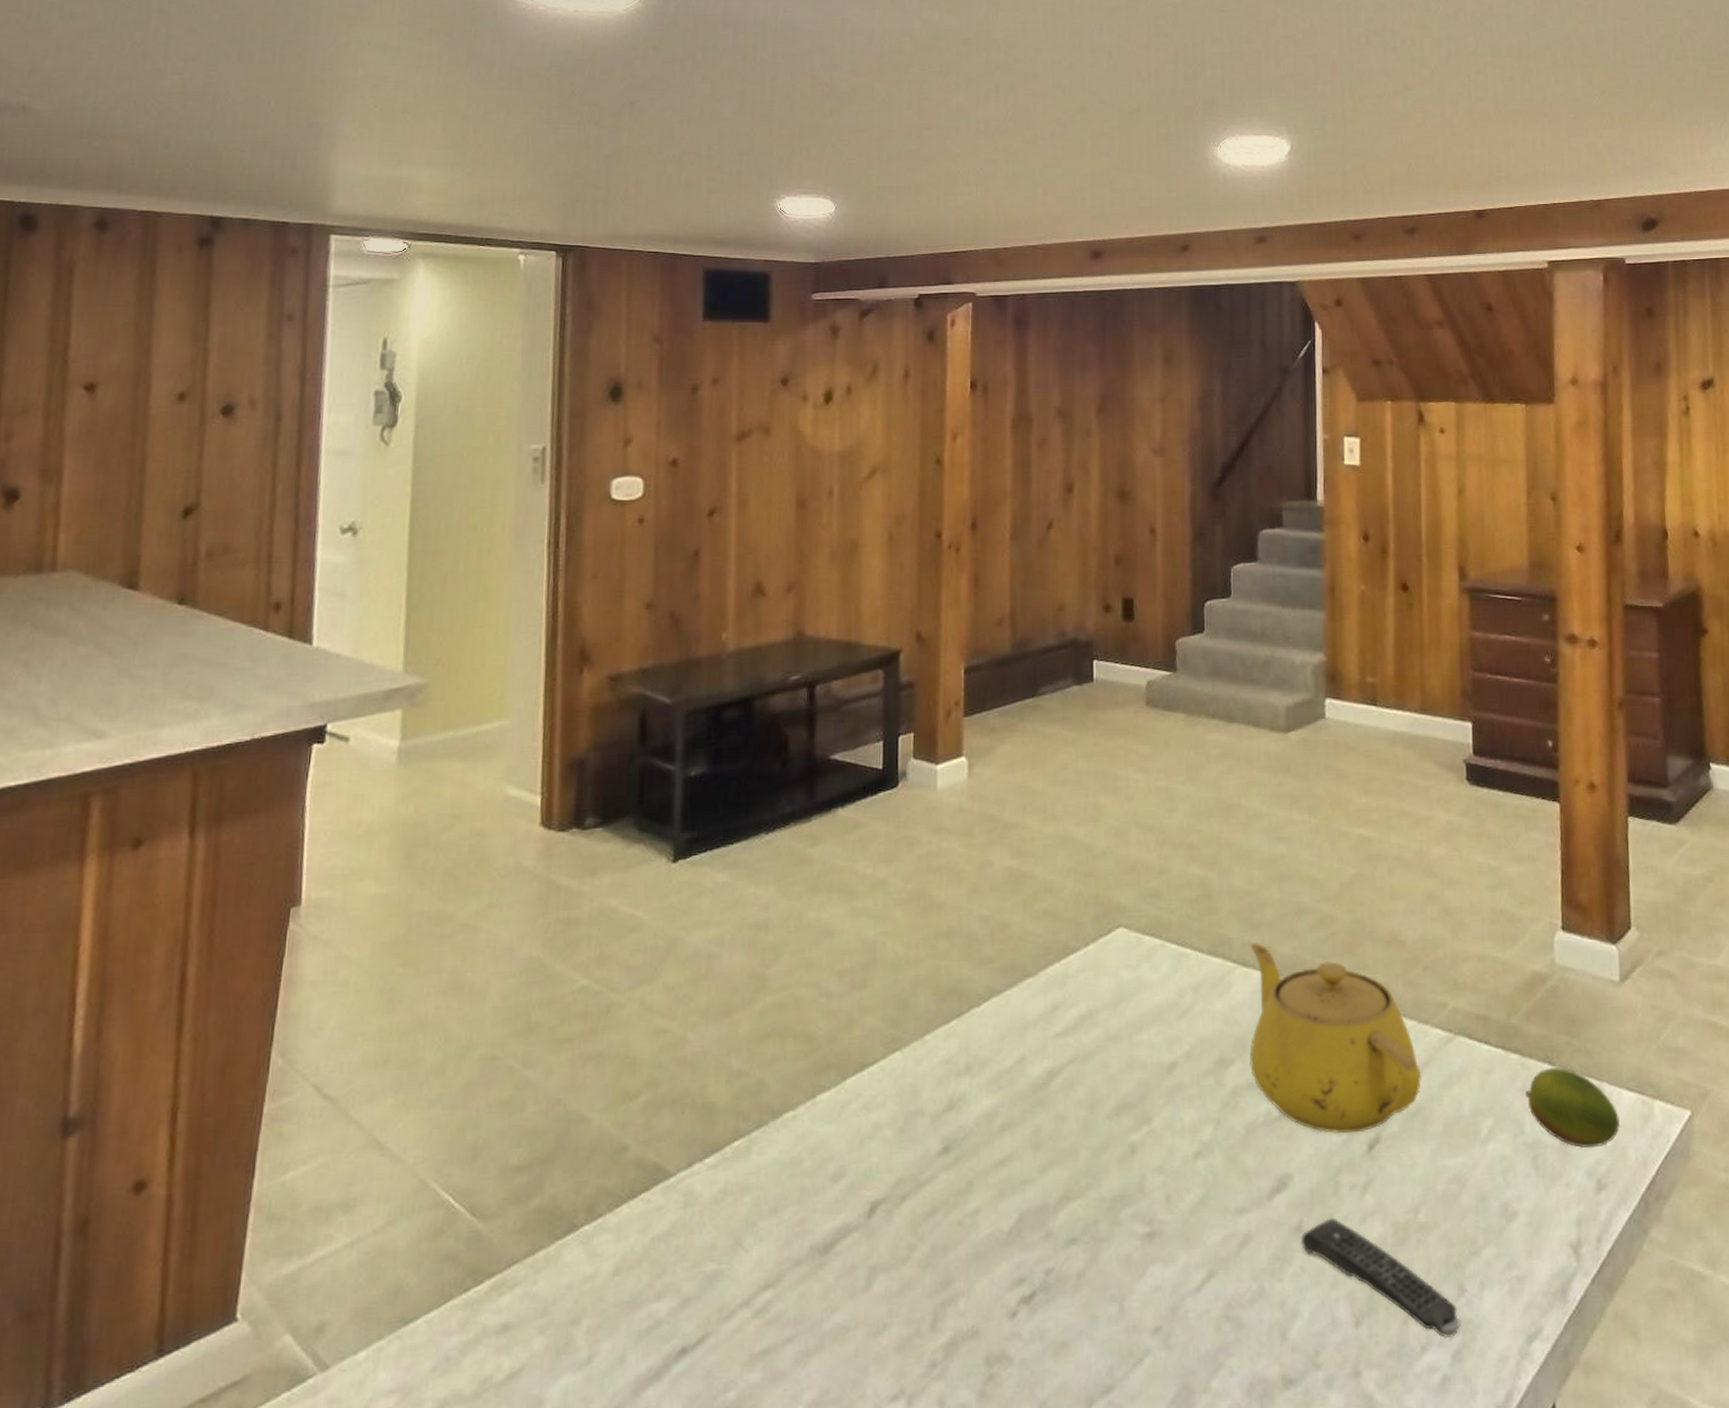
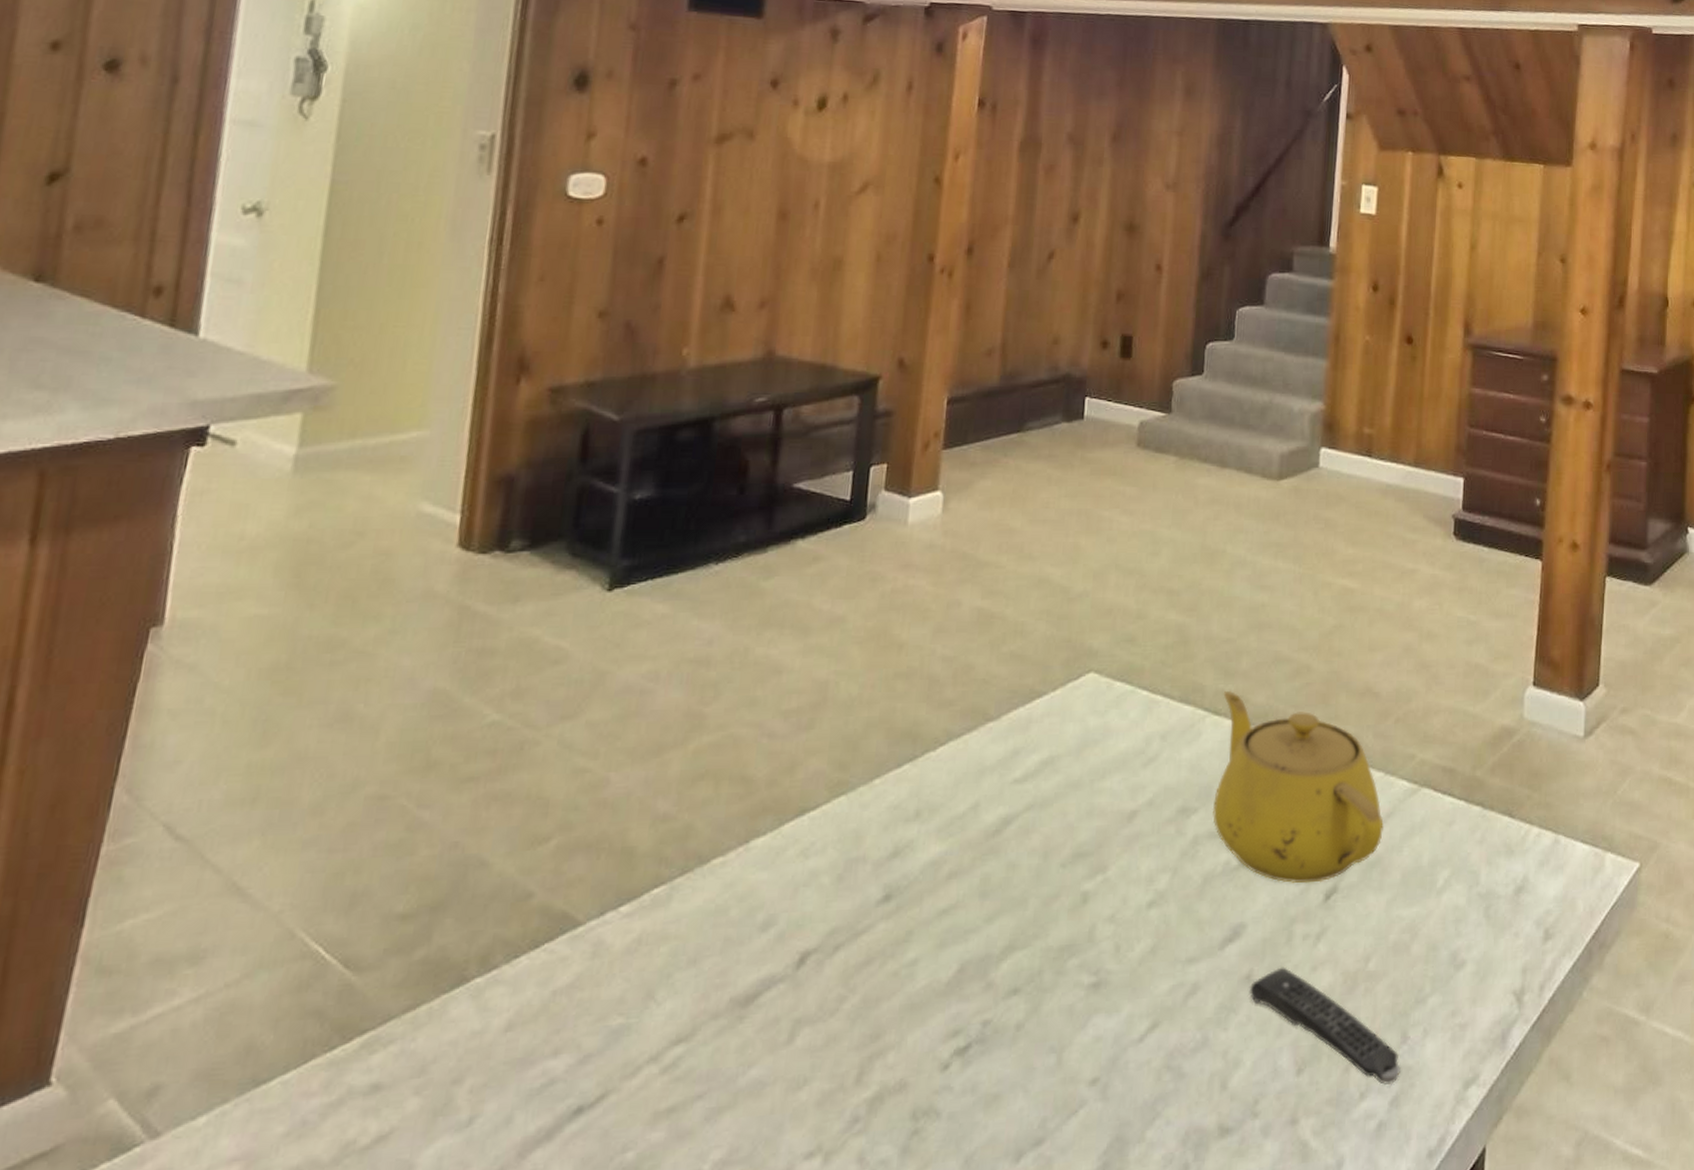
fruit: present [1525,1066,1620,1149] -> none [1484,819,1572,899]

